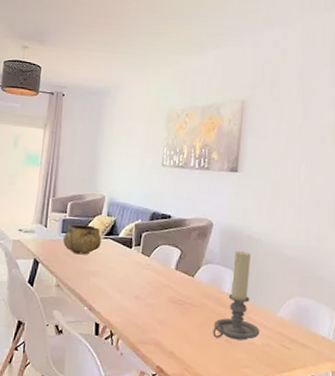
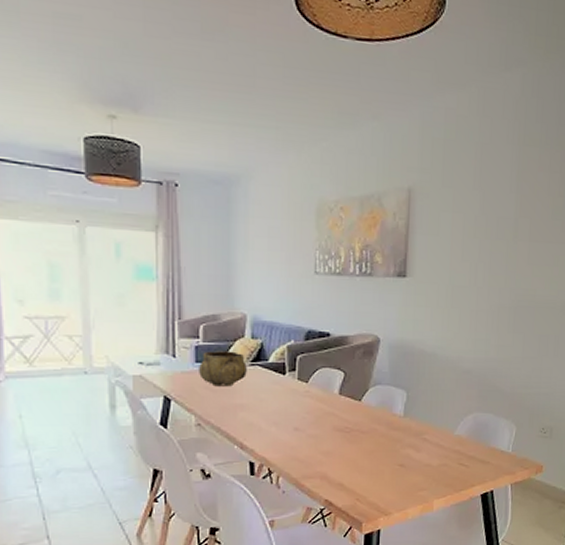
candle holder: present [212,250,260,341] -> none [385,367,436,464]

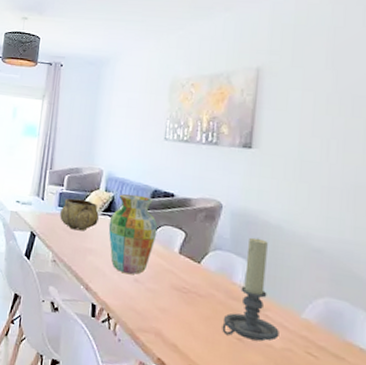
vase: none [260,338,315,425] -> present [108,194,158,275]
candle holder: none [385,367,436,464] -> present [222,237,279,342]

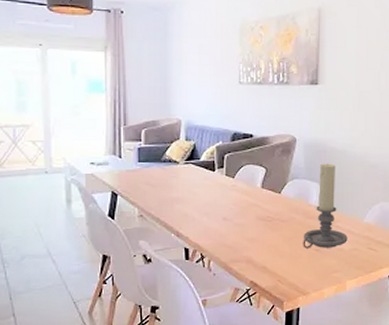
decorative bowl: present [60,198,99,231] -> none [141,152,182,183]
vase: present [108,194,158,275] -> none [193,140,240,215]

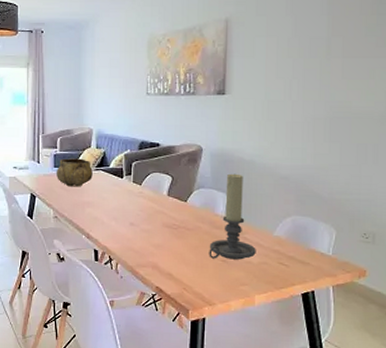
decorative bowl: none [141,152,182,183] -> present [57,158,93,187]

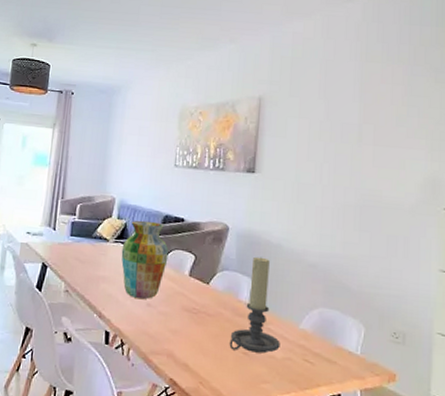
decorative bowl: present [57,158,93,187] -> none [72,227,112,260]
vase: none [102,148,147,220] -> present [121,220,169,300]

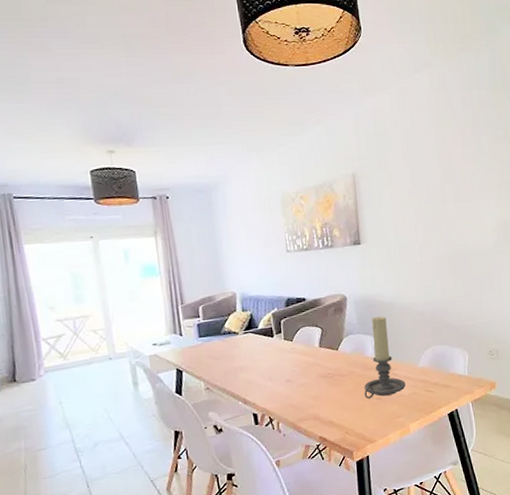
vase: present [121,220,169,300] -> none [252,306,298,379]

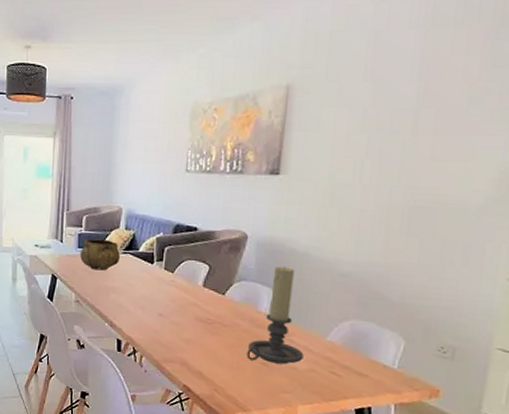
decorative bowl: none [202,324,242,355] -> present [80,238,120,271]

